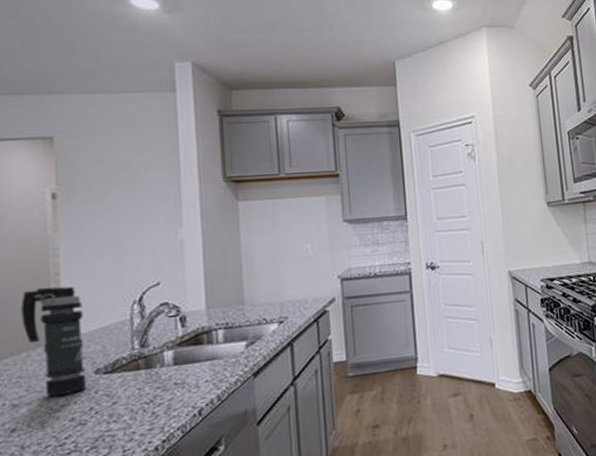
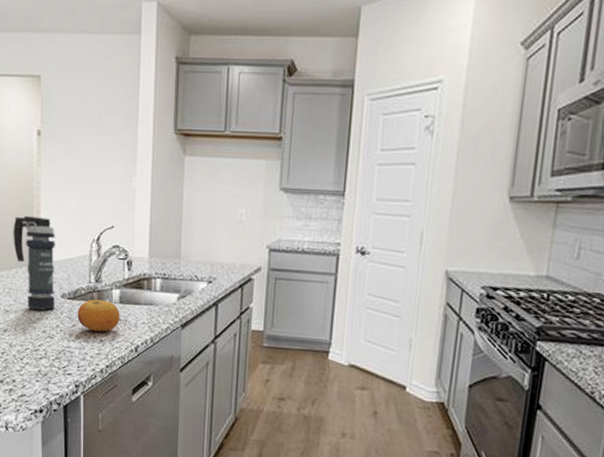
fruit: none [118,365,176,404] -> present [77,299,120,332]

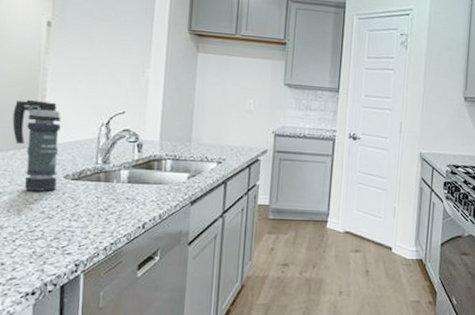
fruit: present [77,299,120,332] -> none [81,179,128,211]

